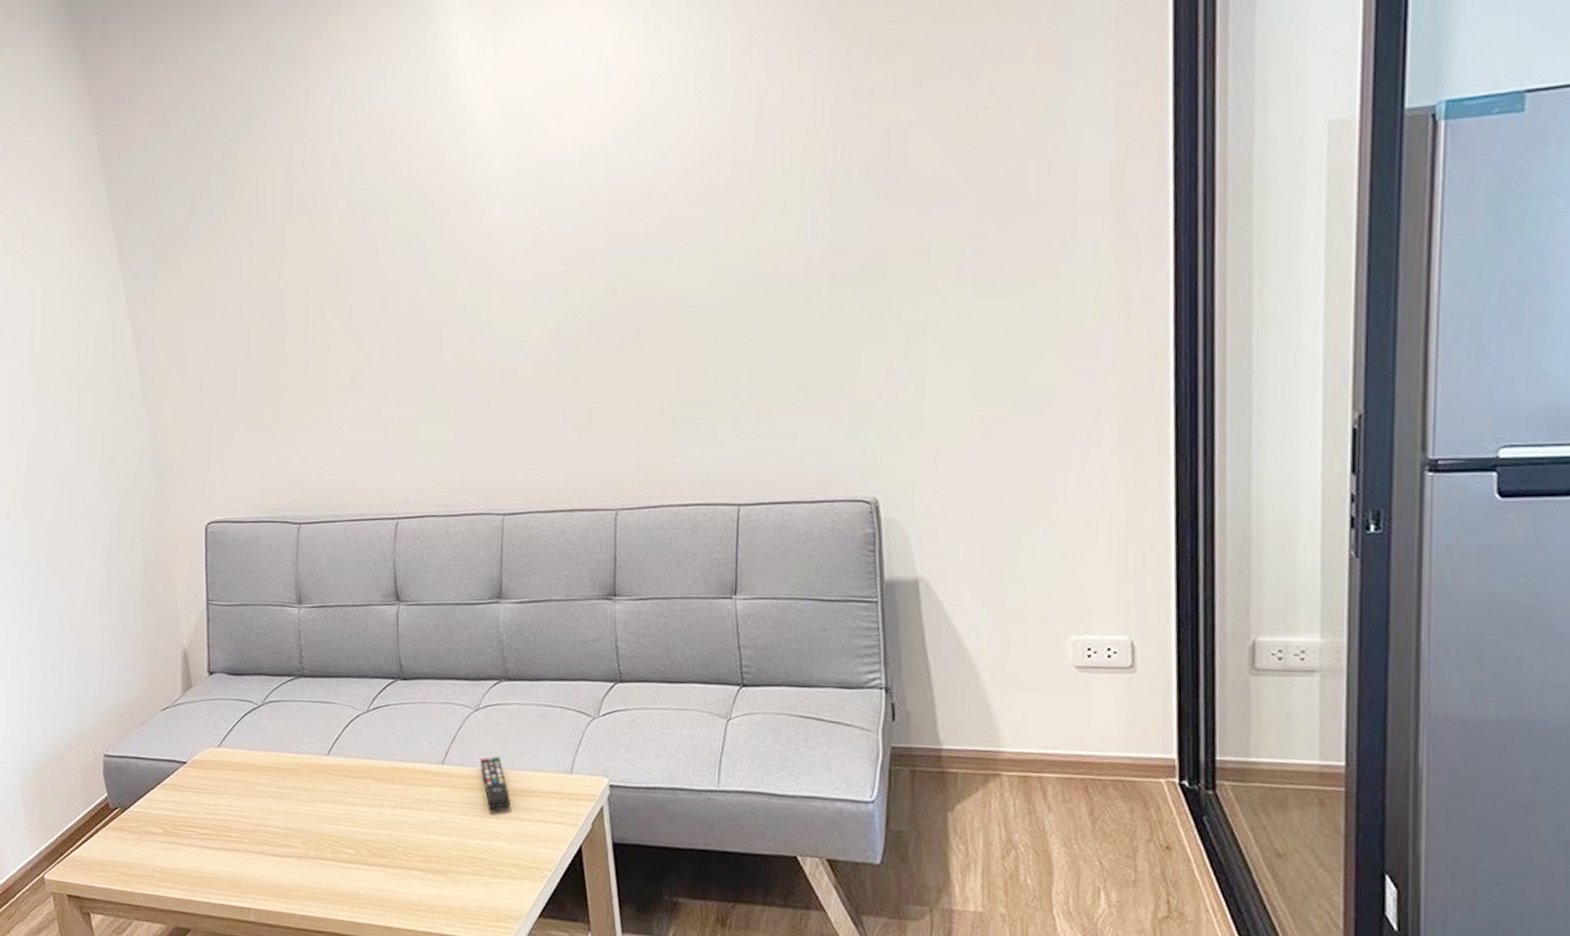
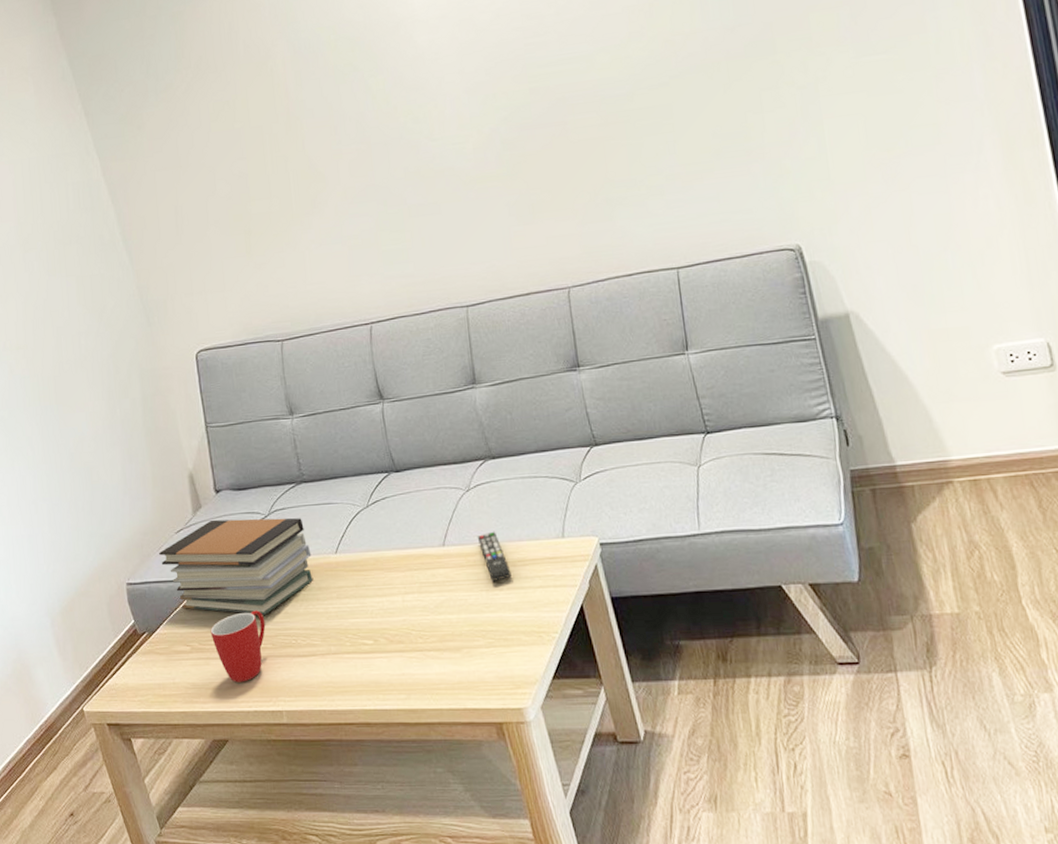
book stack: none [142,701,302,808] -> present [159,518,313,615]
mug: none [185,801,244,874] -> present [210,610,266,683]

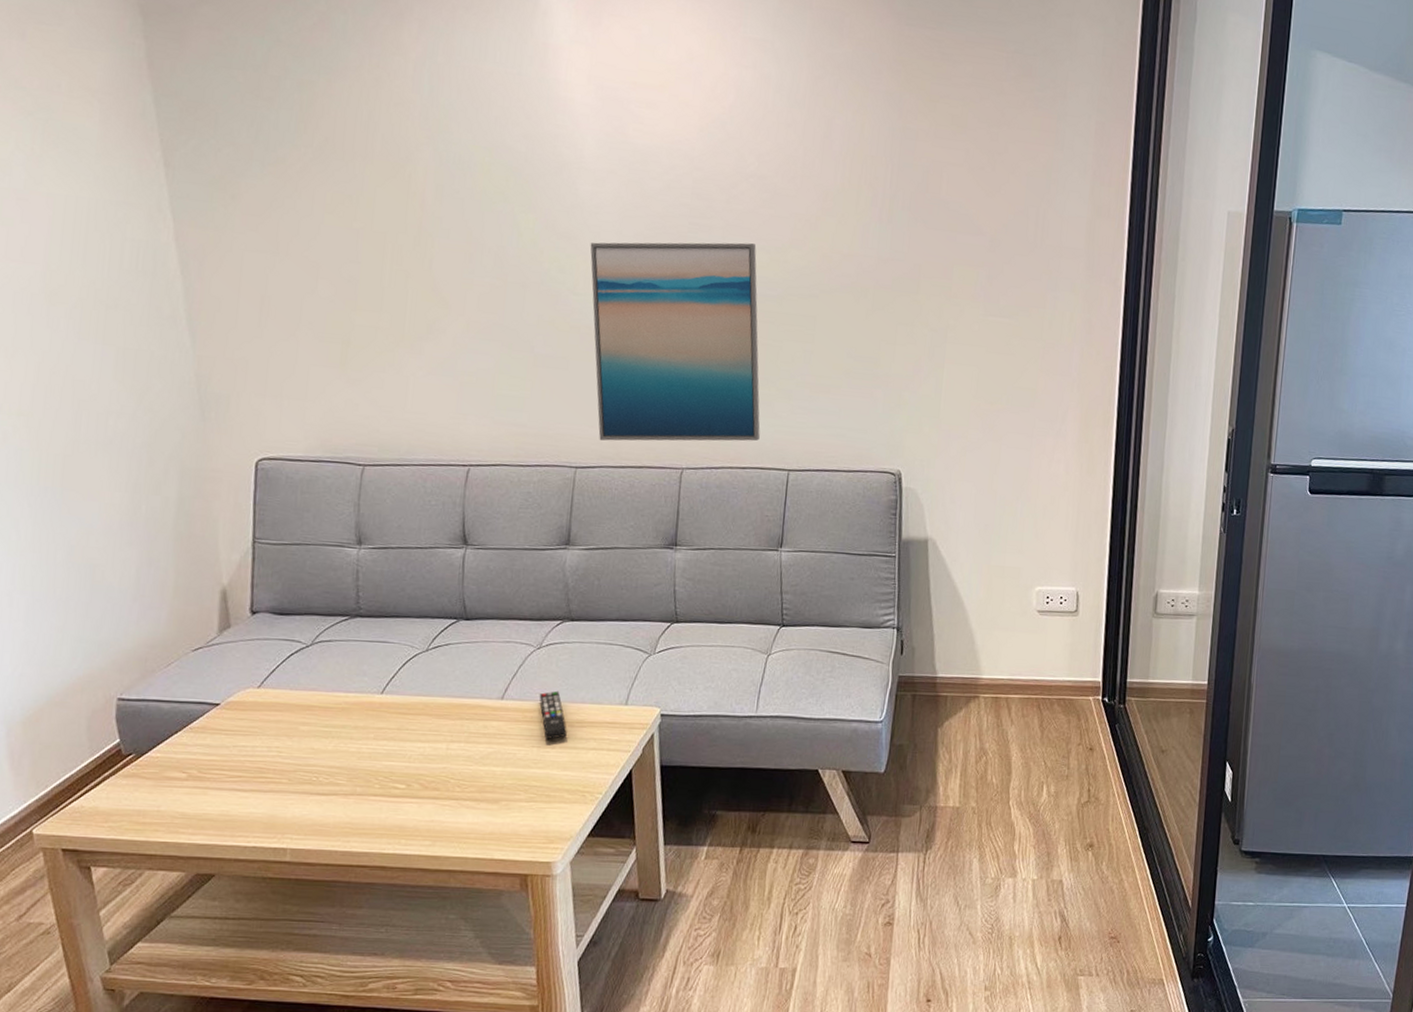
book stack: present [159,518,313,615] -> none [166,642,354,748]
mug: present [210,610,266,683] -> none [215,742,285,816]
wall art: none [437,48,640,275] -> present [590,242,760,442]

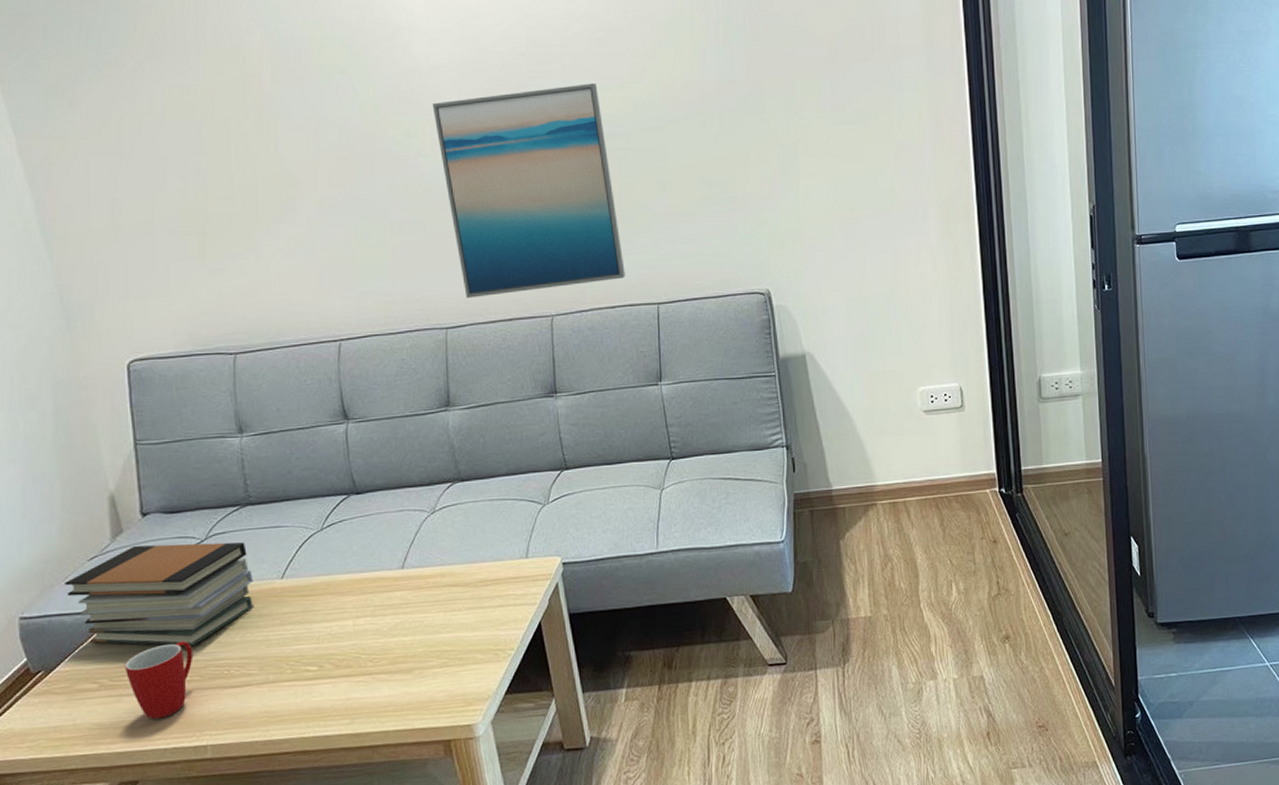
book stack: none [166,642,354,748] -> present [65,542,253,646]
mug: none [215,742,285,816] -> present [124,641,193,719]
remote control: present [539,690,567,740] -> none [439,552,471,603]

